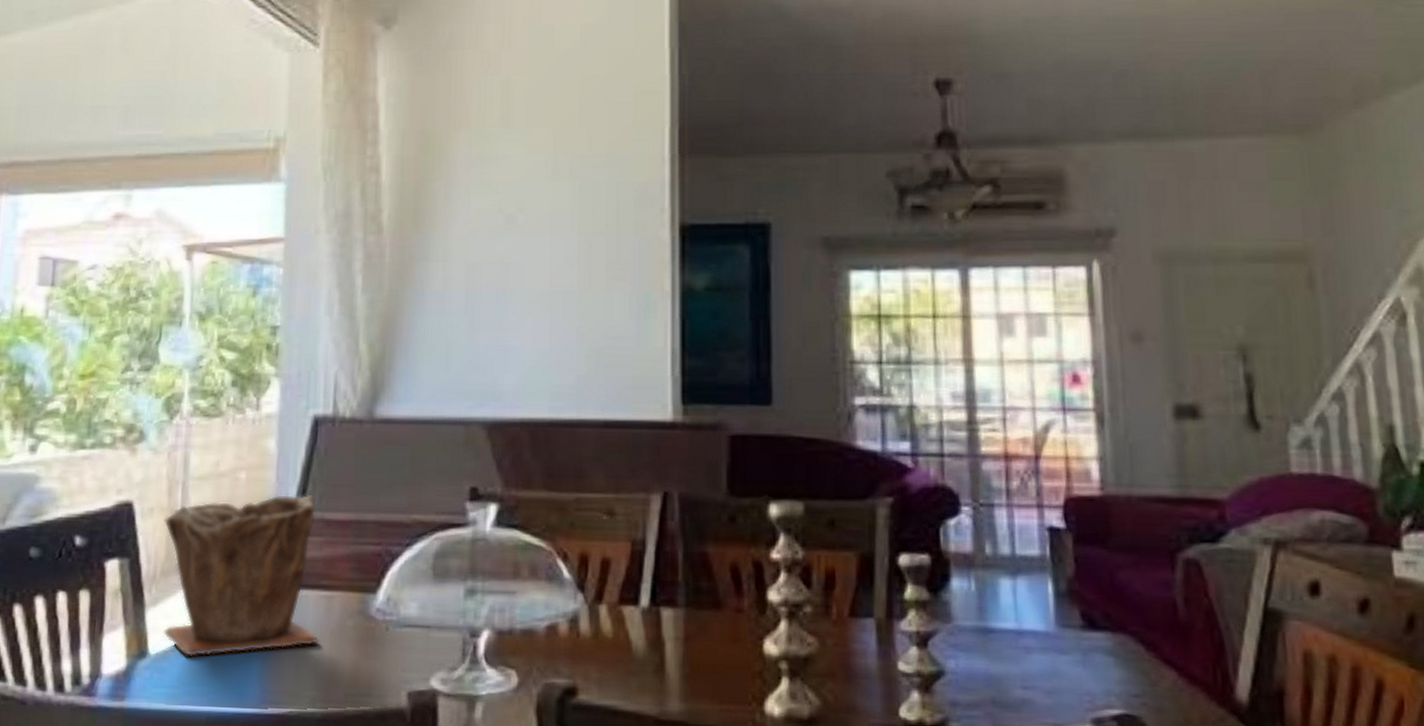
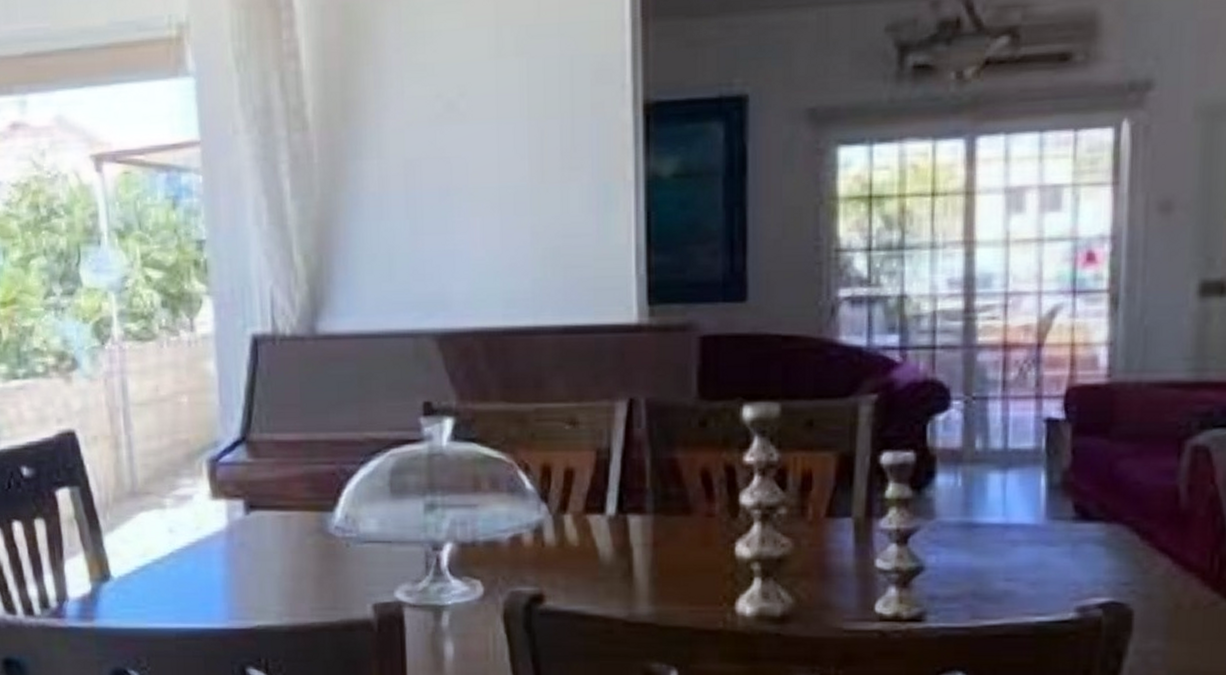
plant pot: present [163,495,320,658] -> none [110,417,281,579]

